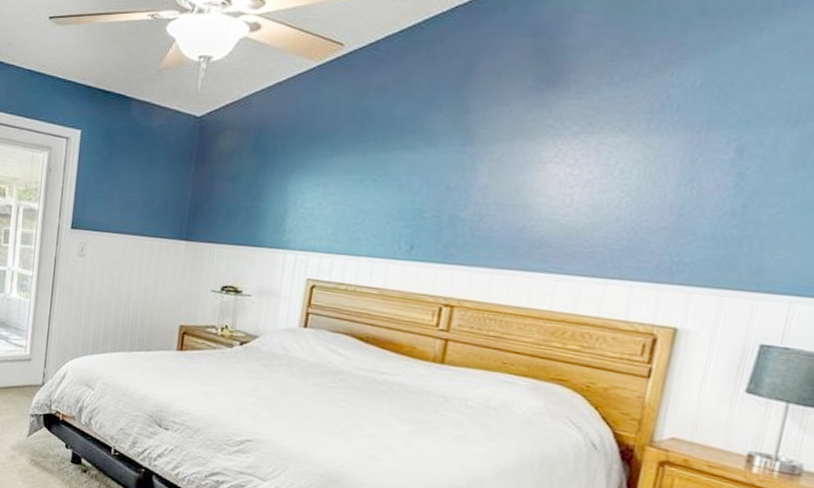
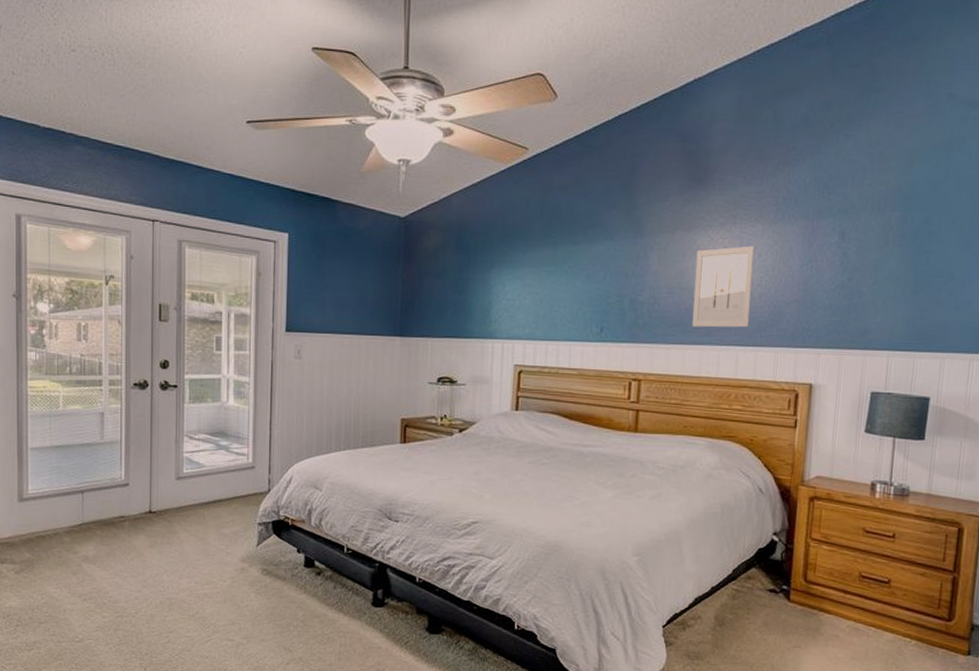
wall art: none [523,159,616,256] -> present [691,245,754,328]

